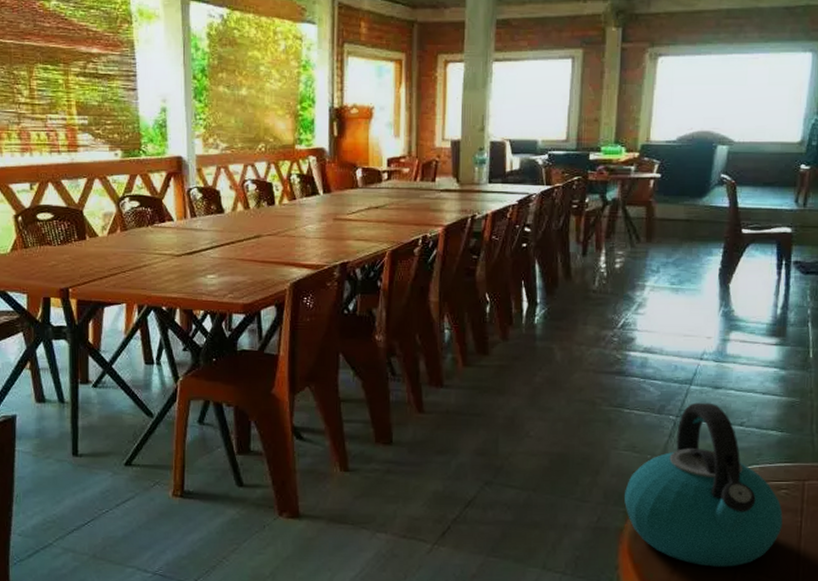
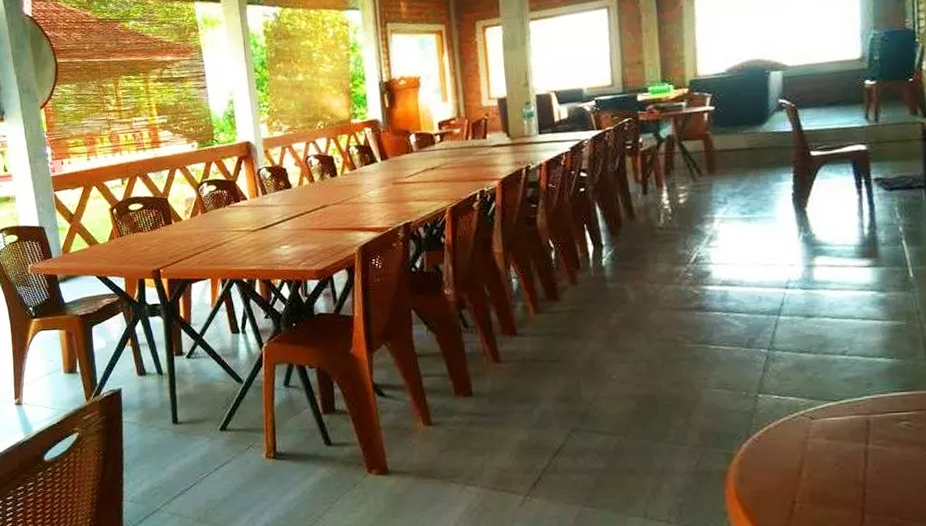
kettle: present [624,402,783,567] -> none [722,332,910,510]

